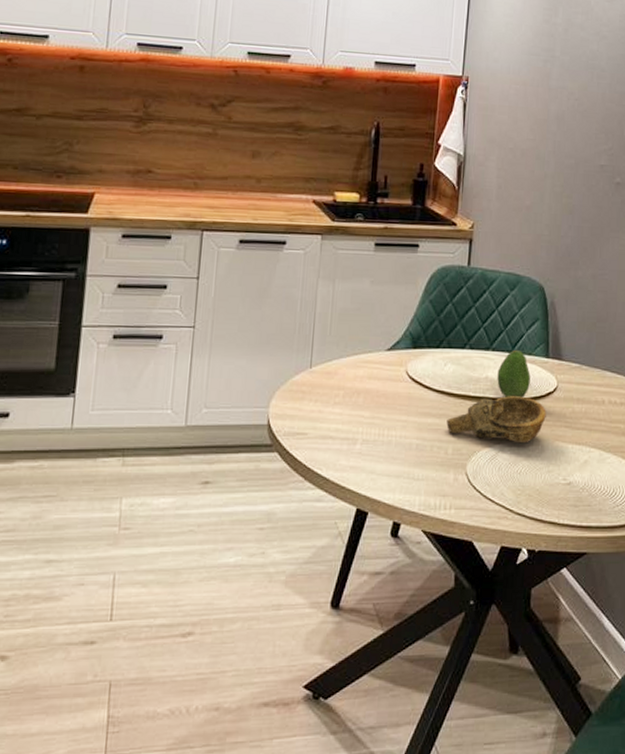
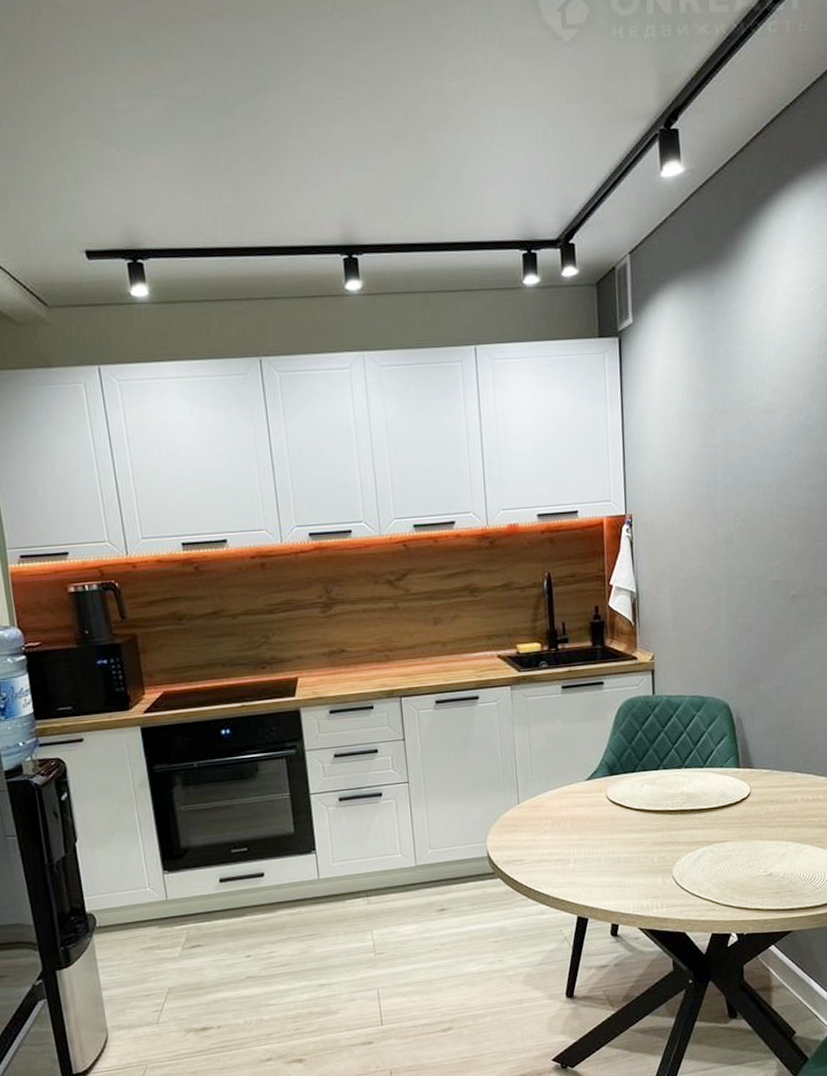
decorative bowl: present [446,396,546,444] -> none [649,805,743,846]
fruit: present [497,349,531,398] -> none [692,764,724,808]

